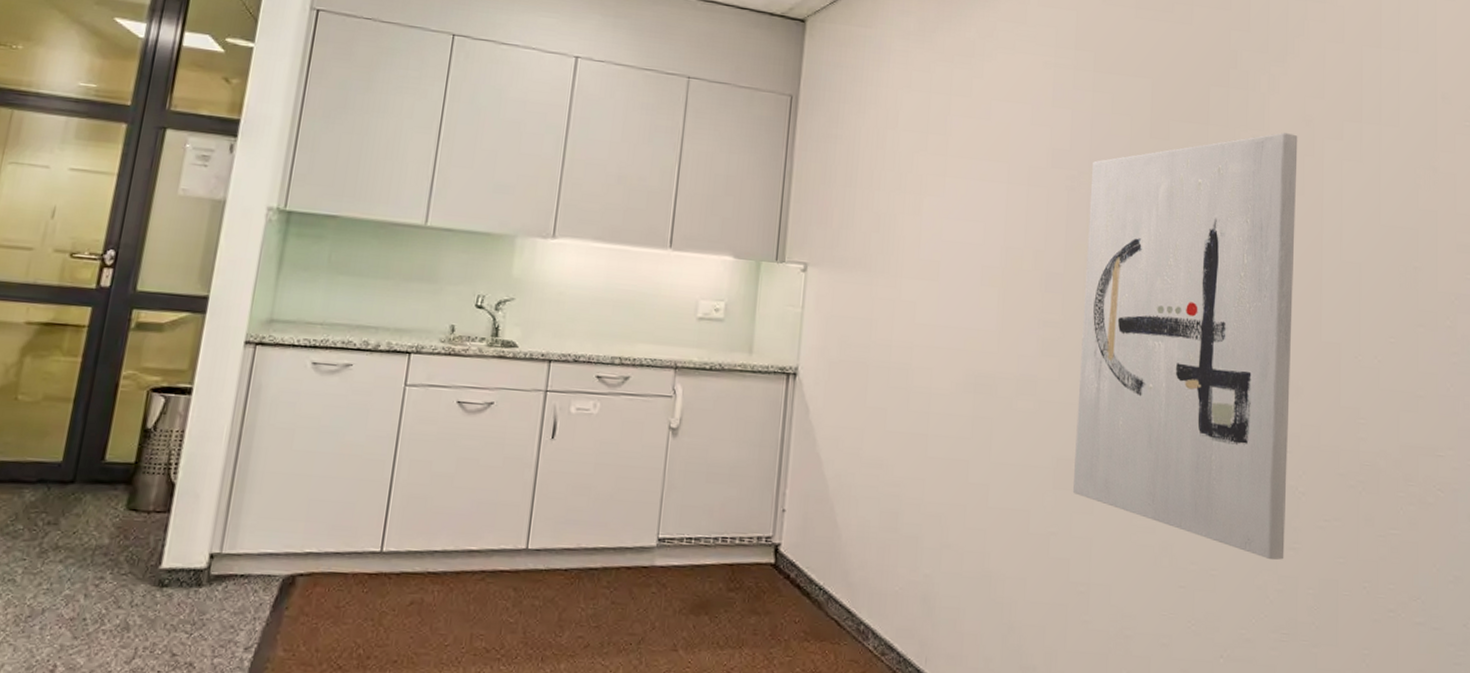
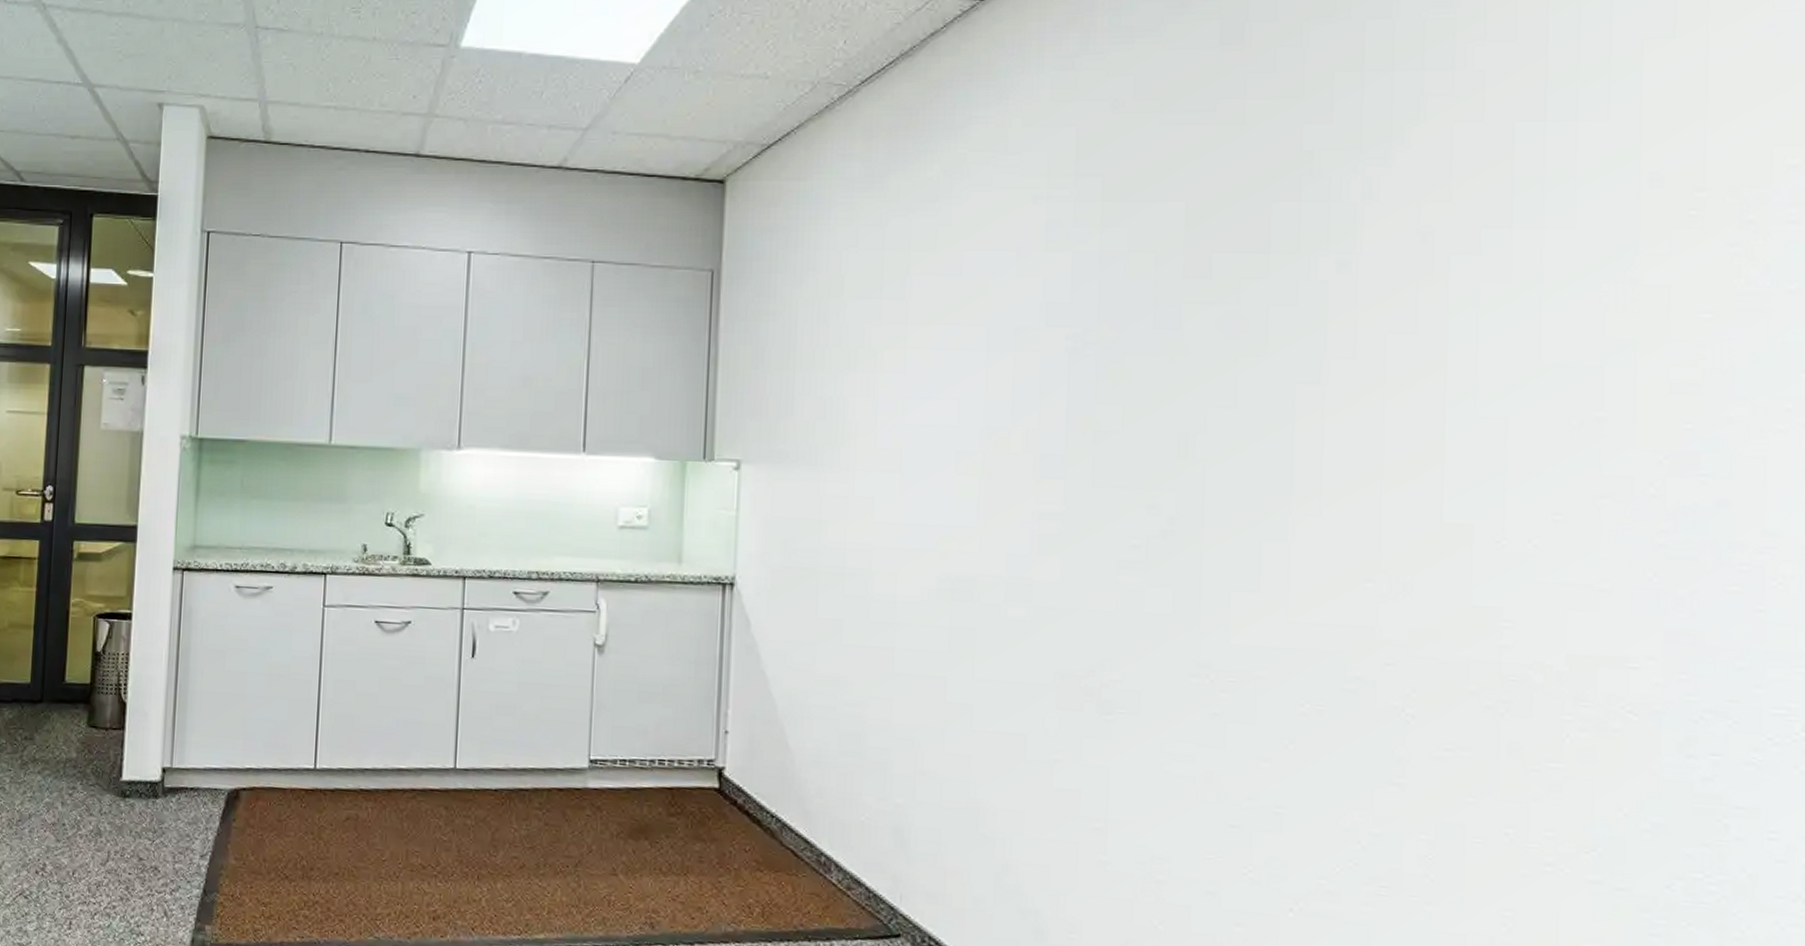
wall art: present [1072,132,1298,560] -> none [1082,253,1408,798]

